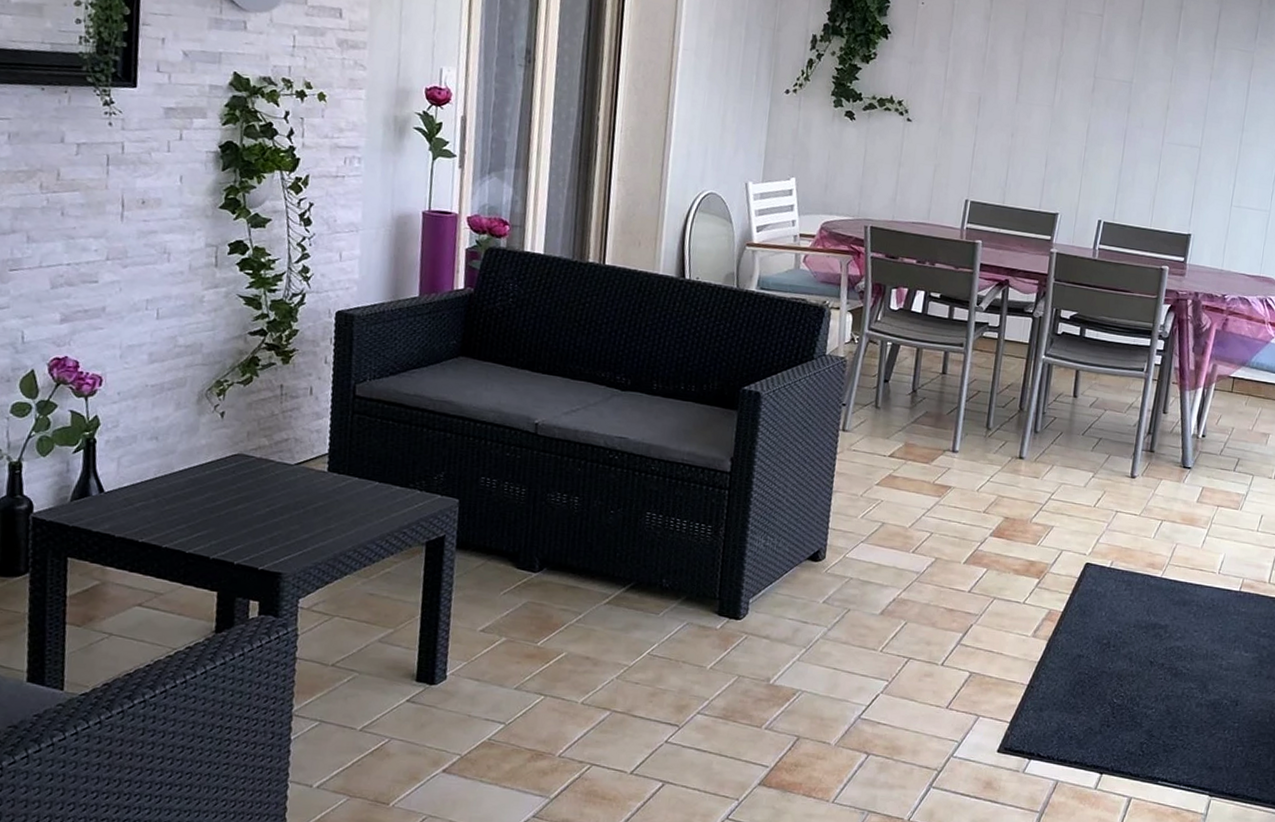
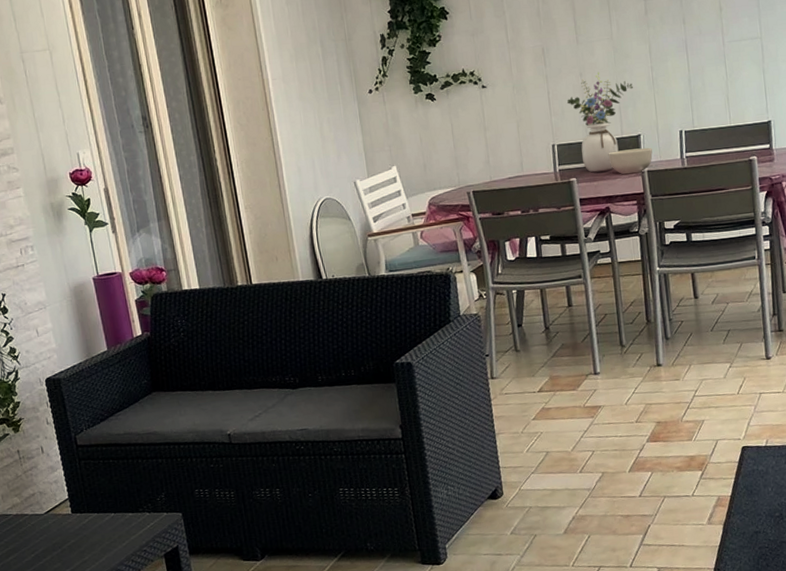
bouquet: none [990,137,1063,244] -> present [566,72,634,174]
bowl: none [1020,223,1068,253] -> present [608,147,653,175]

